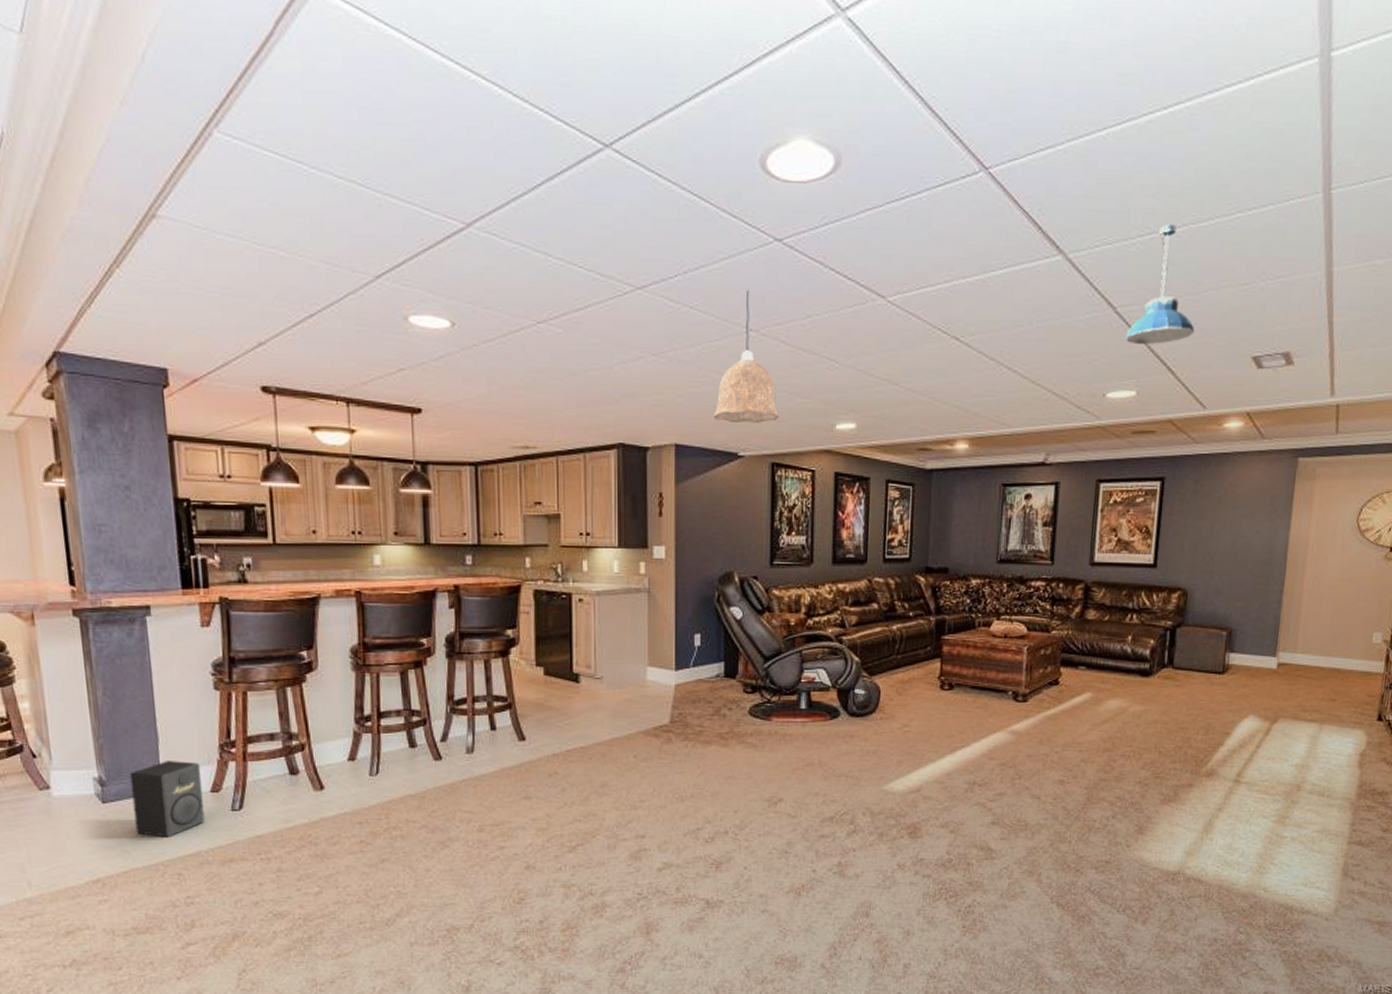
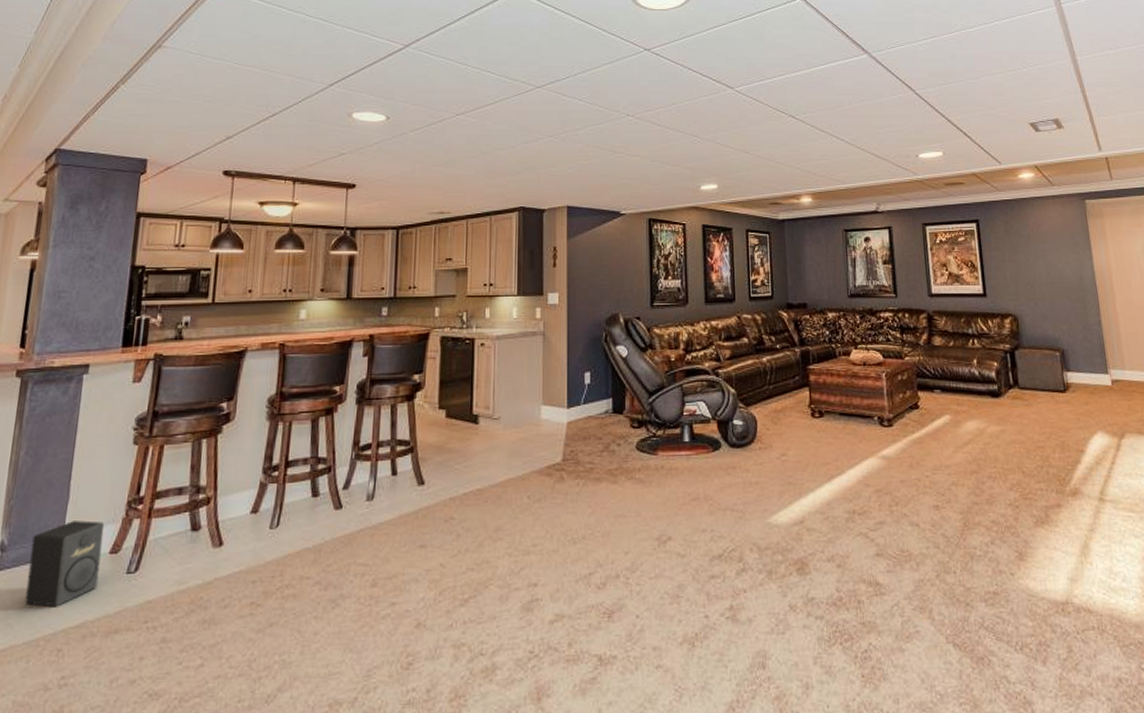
pendant lamp: present [714,289,780,423] -> none [599,85,654,187]
pendant light: present [1125,224,1195,344] -> none [926,30,980,116]

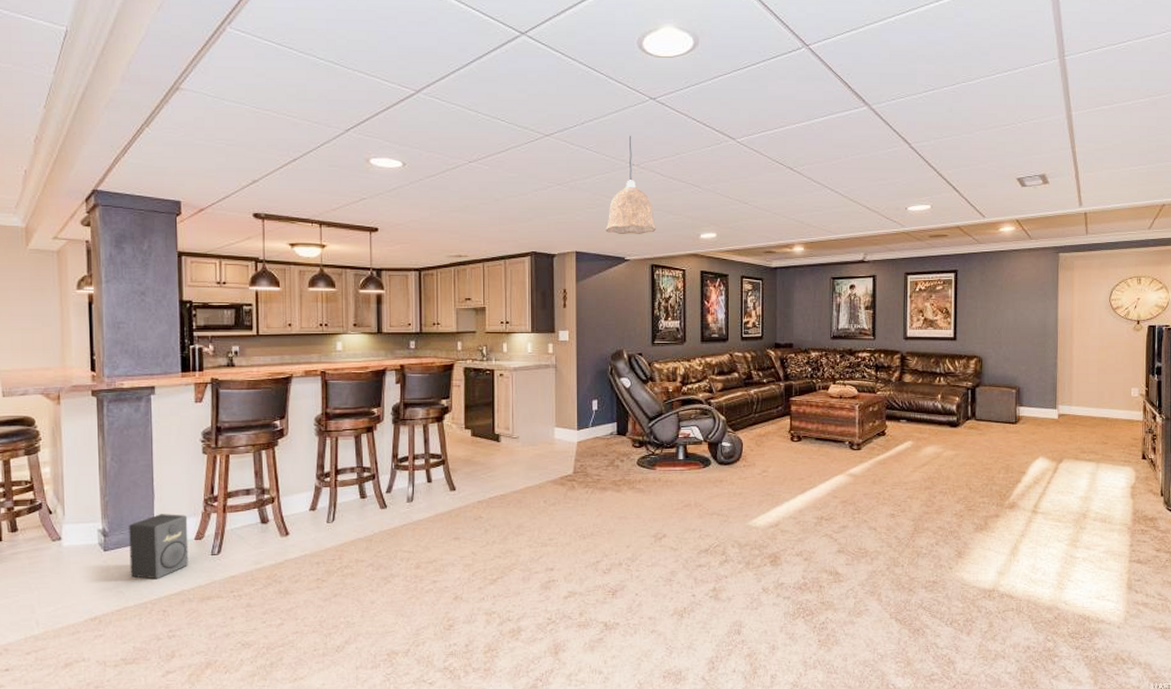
pendant lamp: none [599,85,654,187] -> present [606,135,657,234]

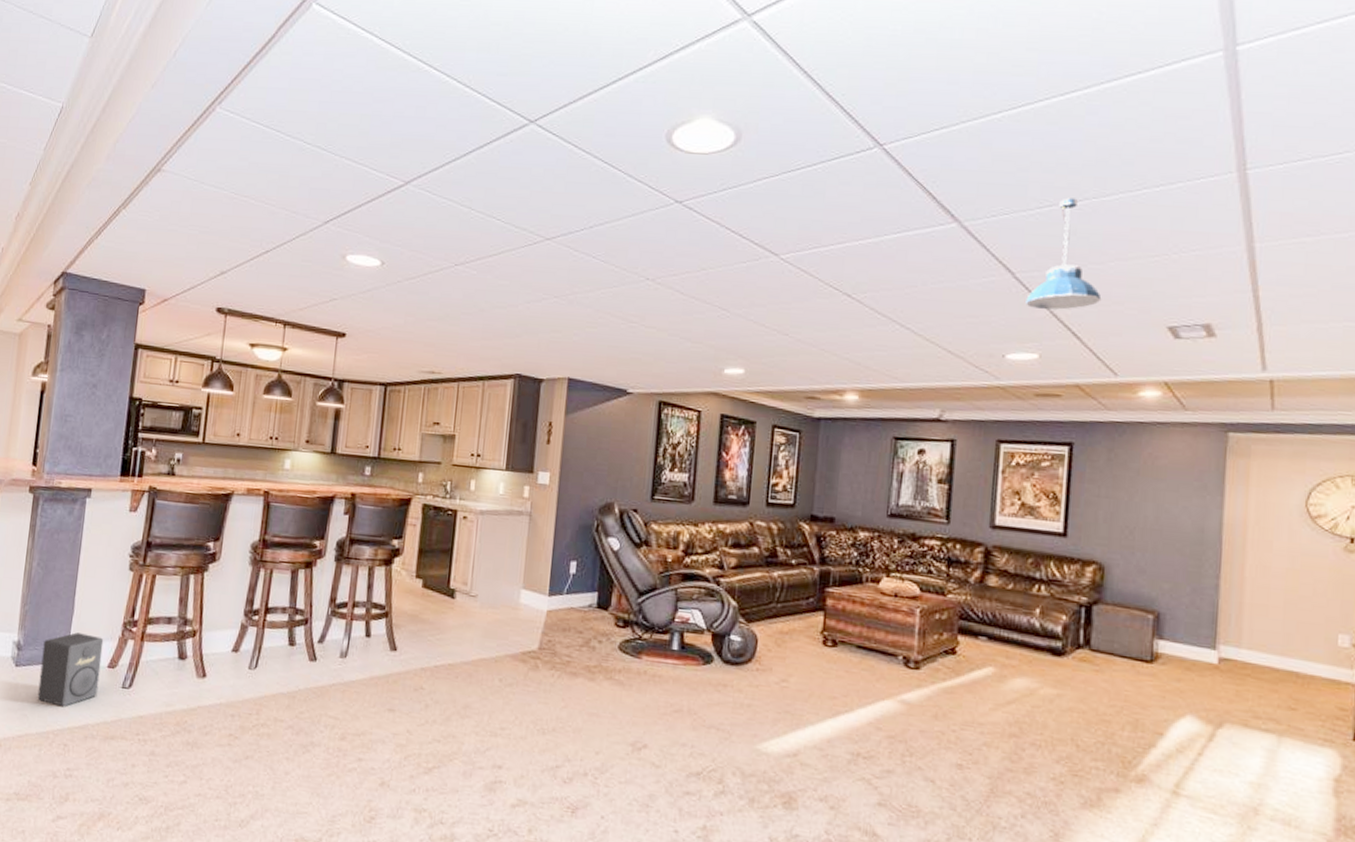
pendant lamp: present [606,135,657,234] -> none [606,243,670,363]
pendant light: none [920,83,972,170] -> present [1026,198,1102,310]

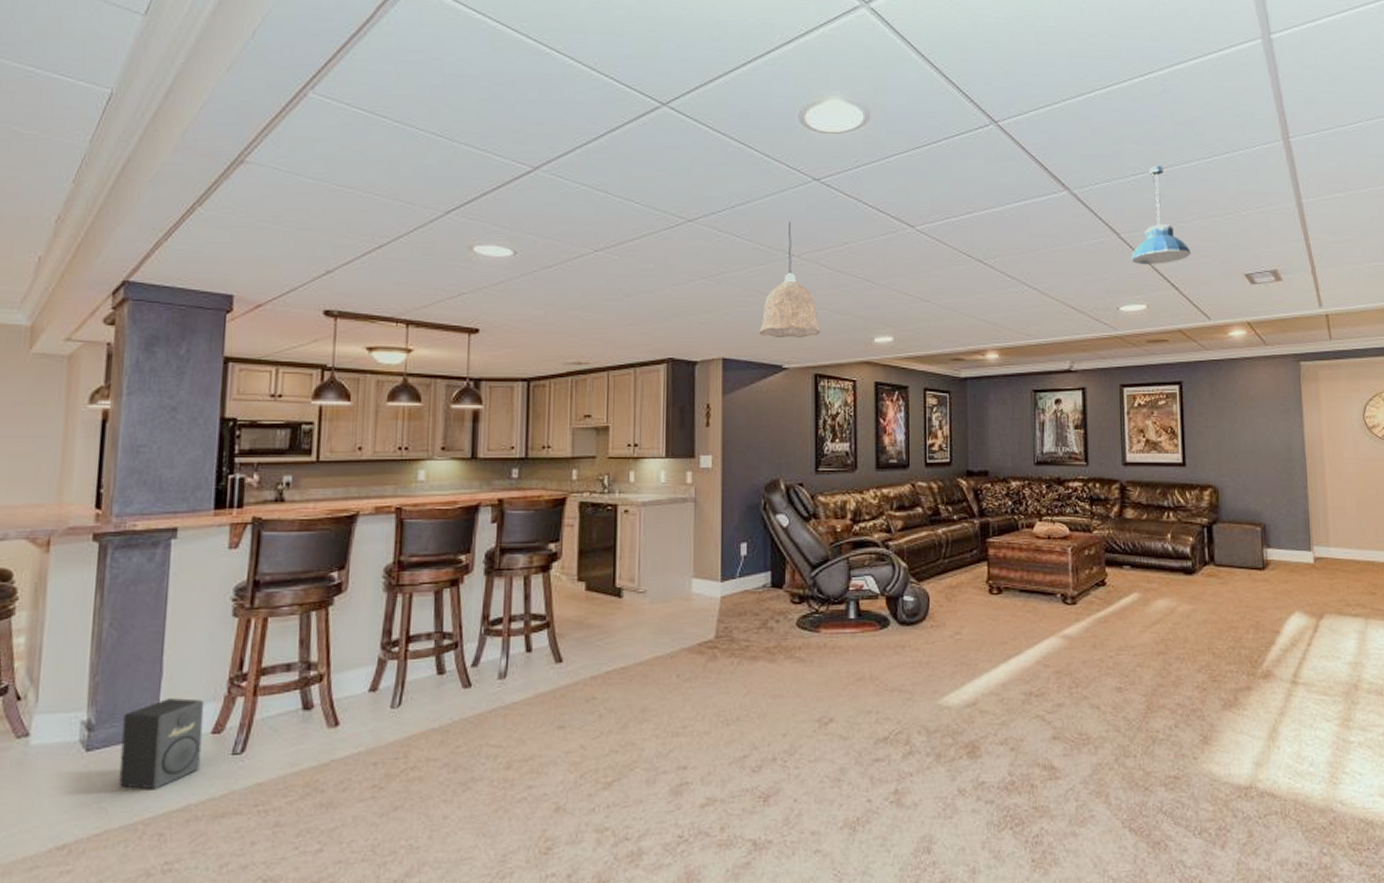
pendant lamp: none [606,243,670,363] -> present [759,221,822,338]

